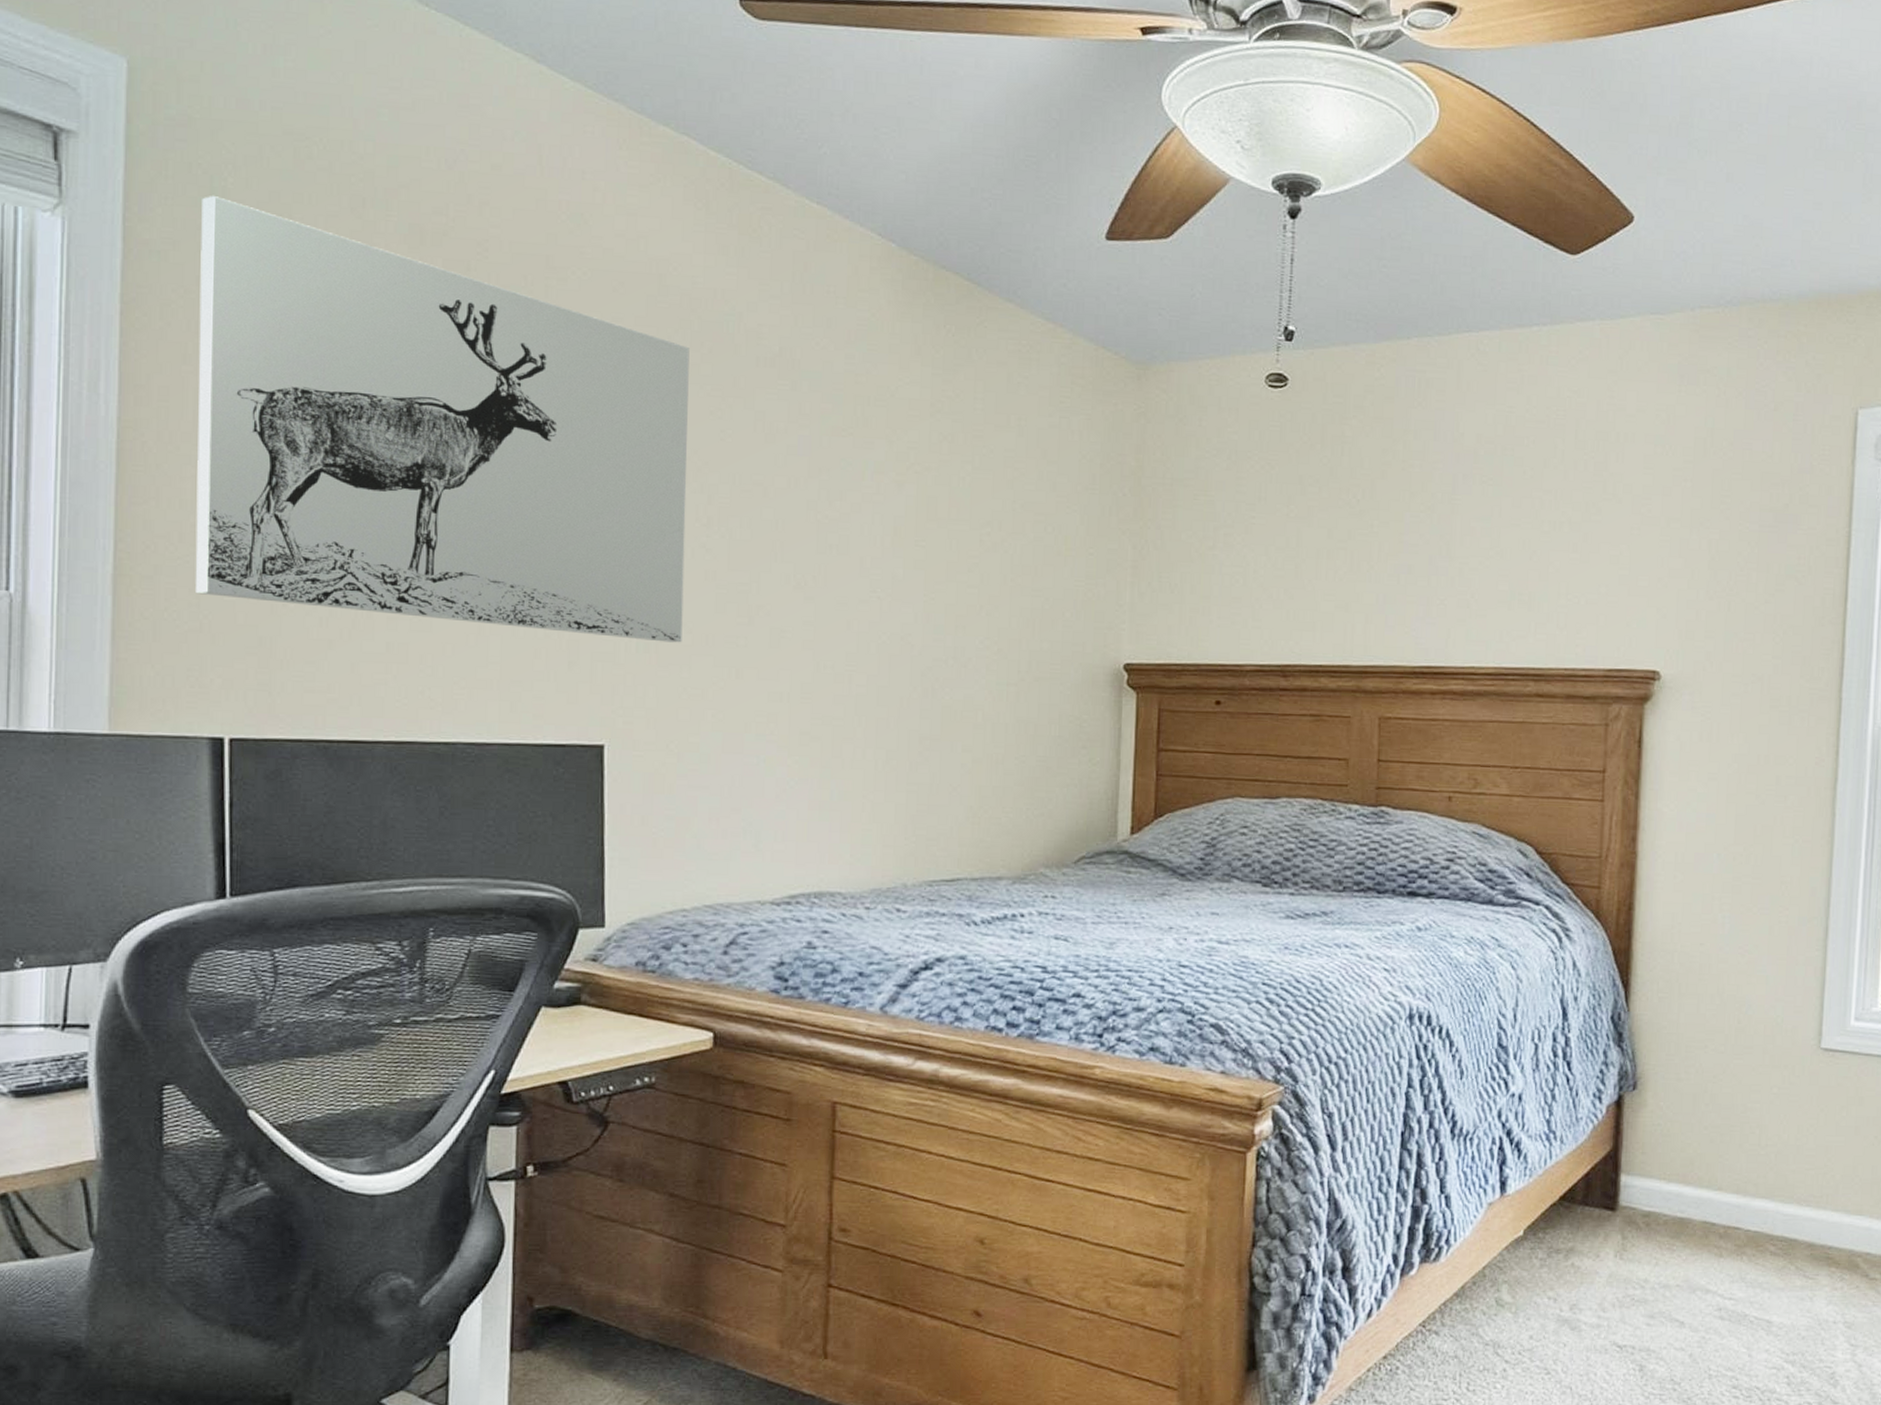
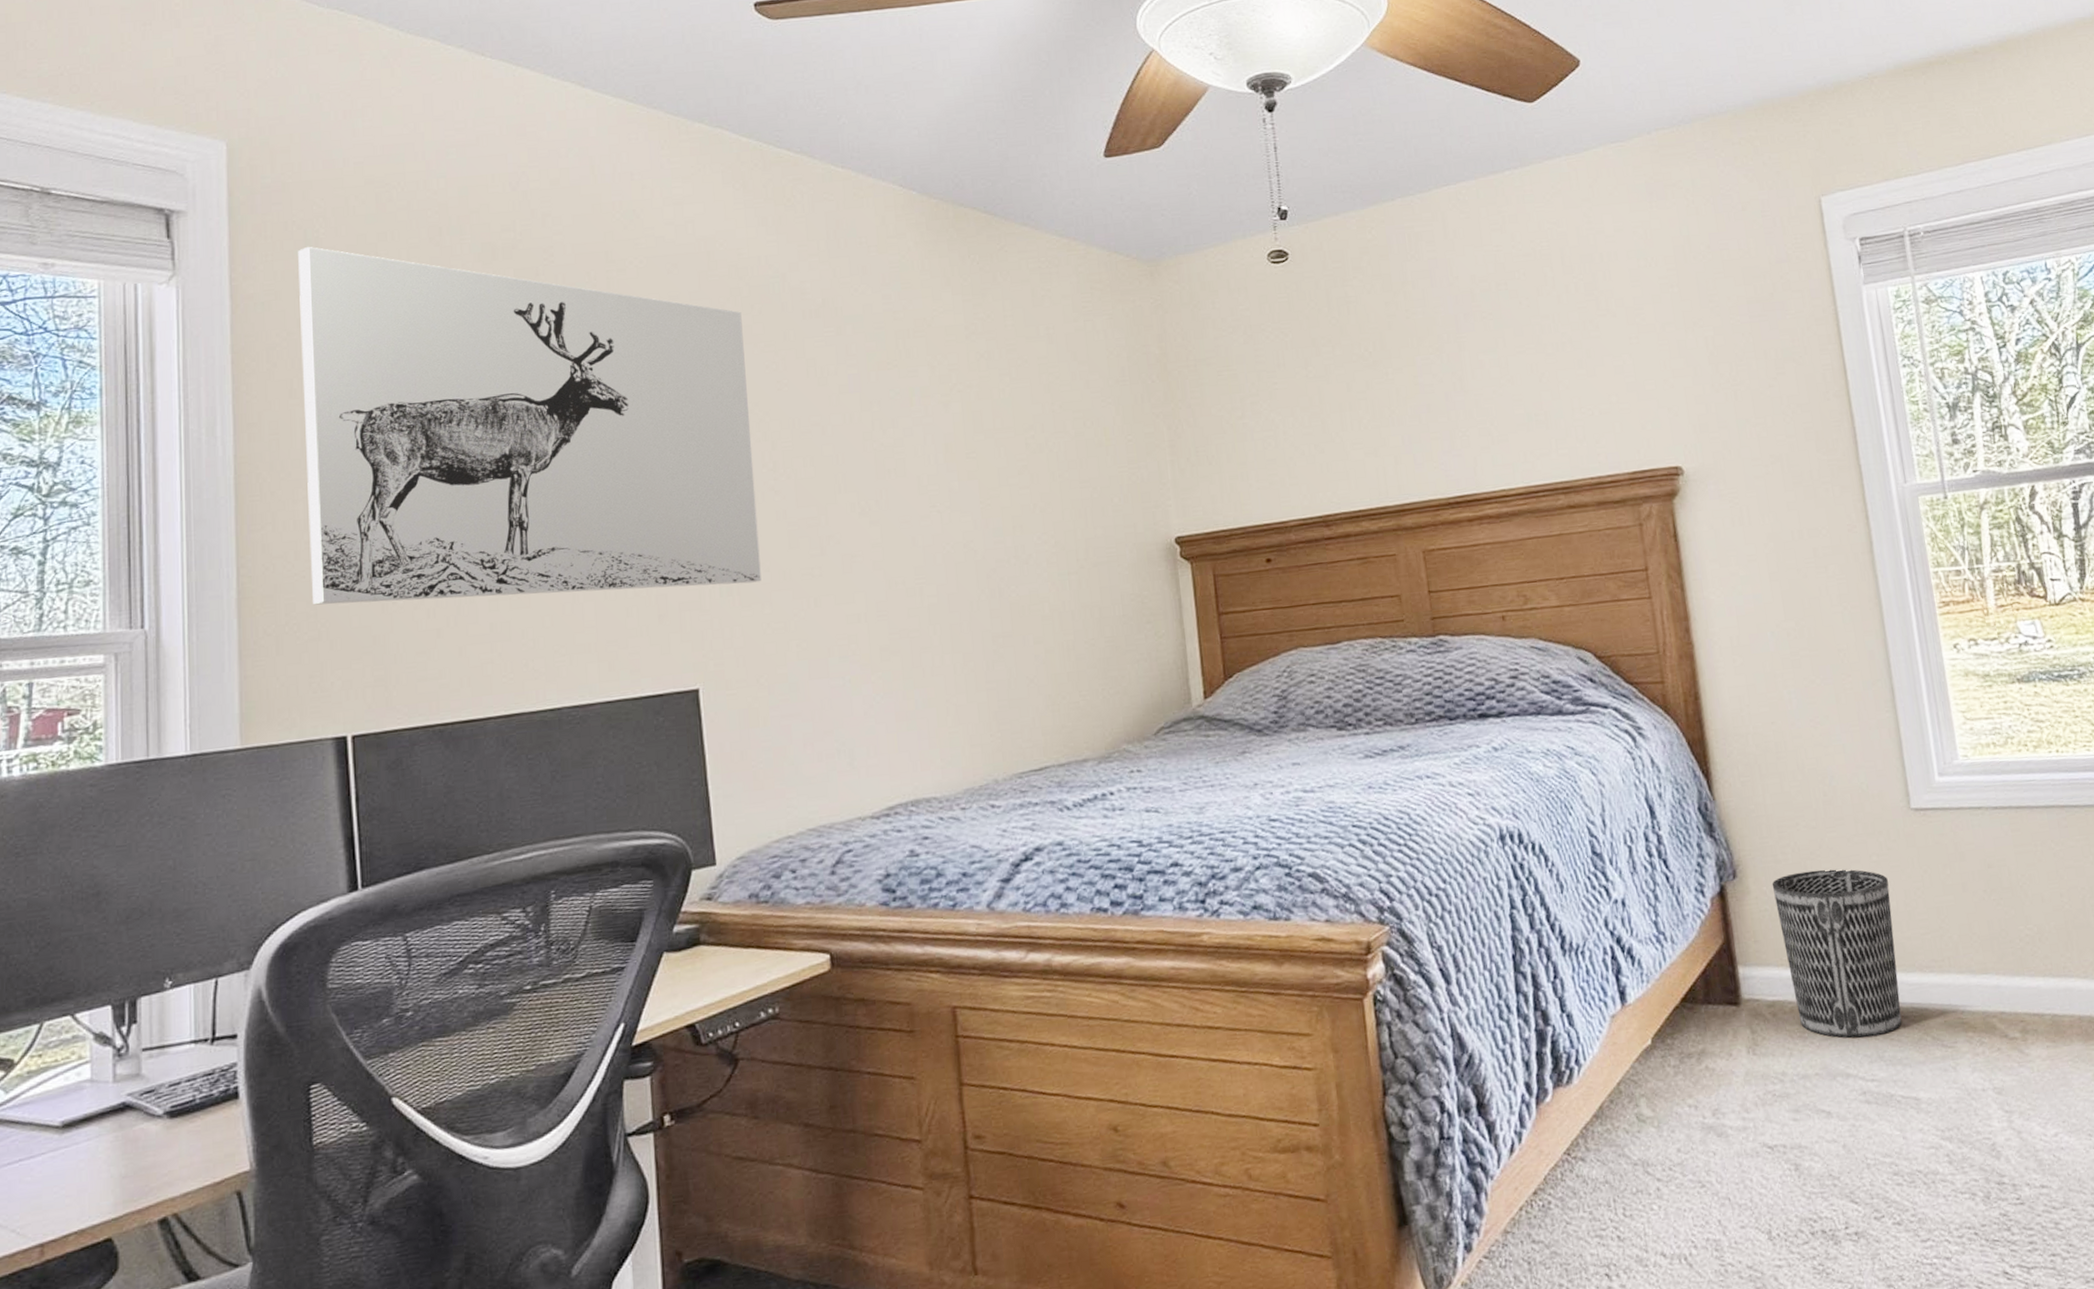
wastebasket: none [1669,1093,1784,1258] -> present [1772,869,1902,1038]

